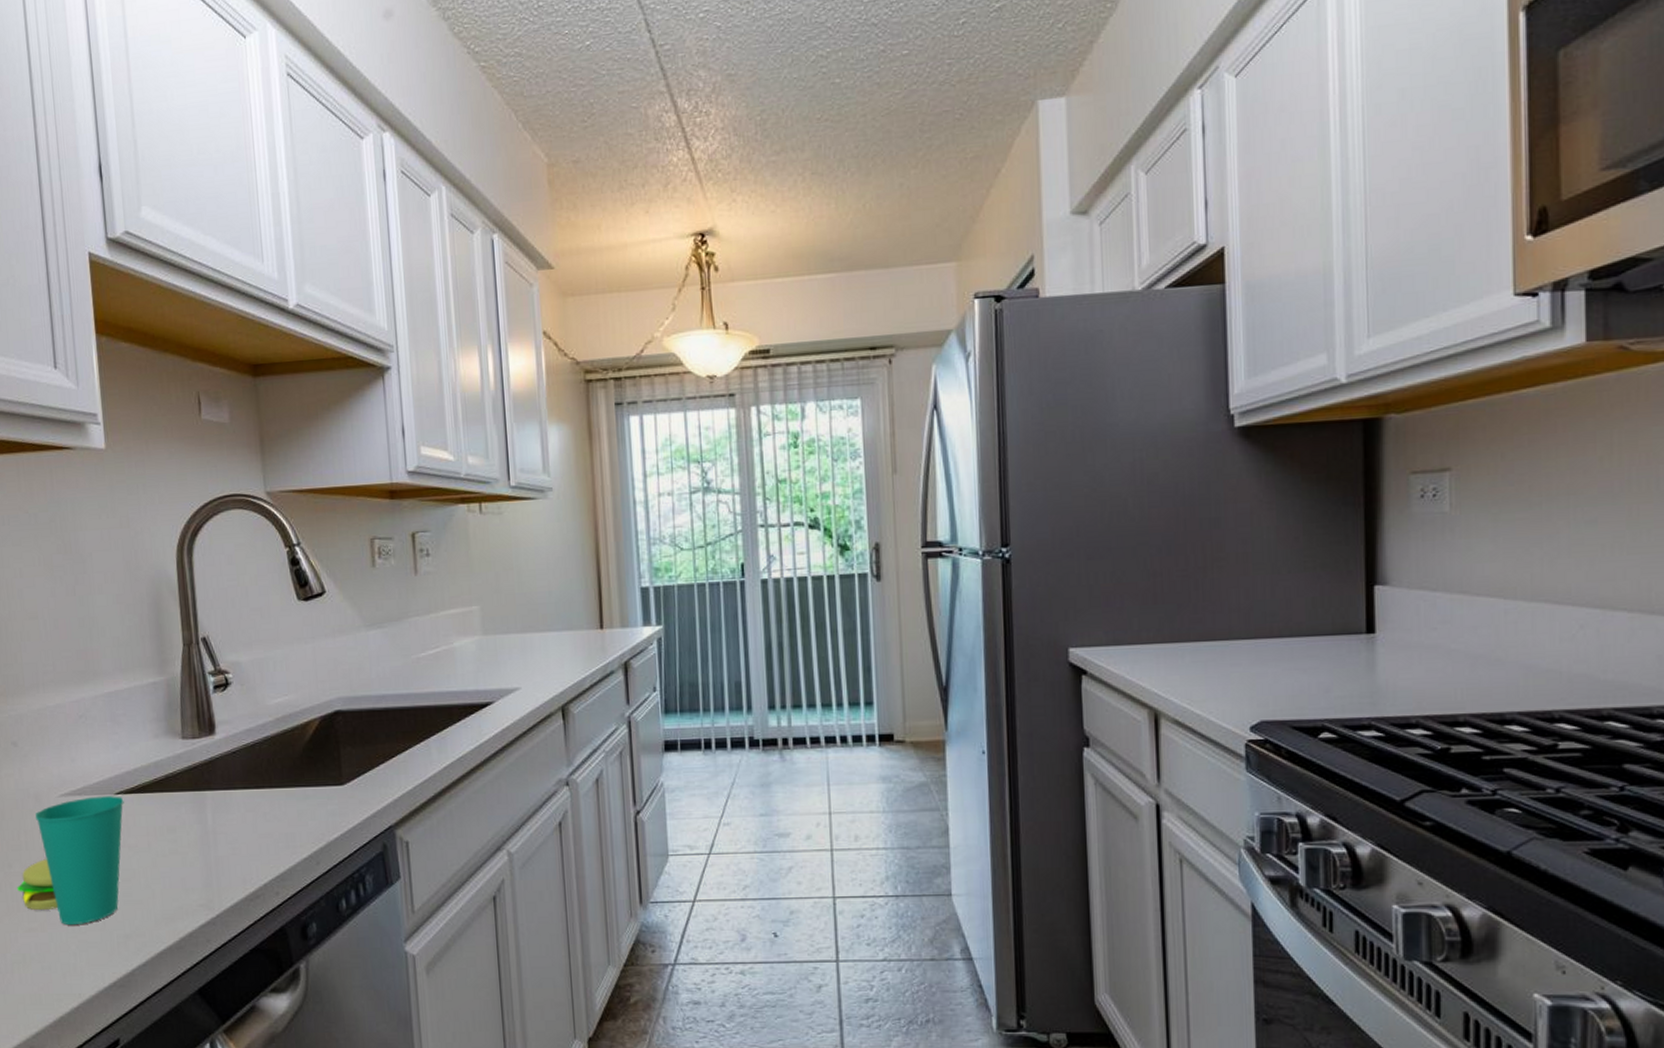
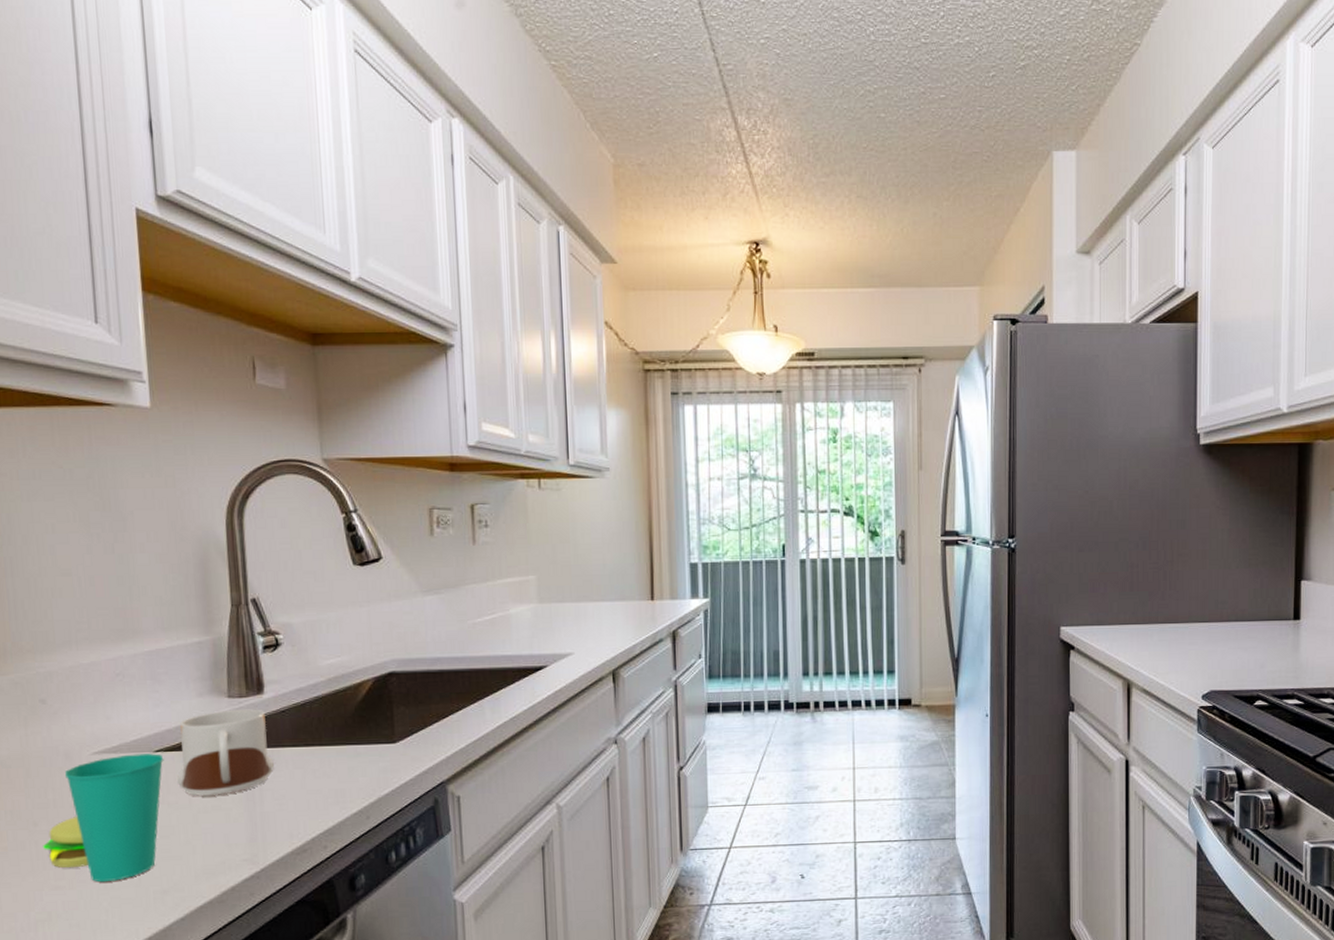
mug: none [137,750,227,839] -> present [177,709,274,796]

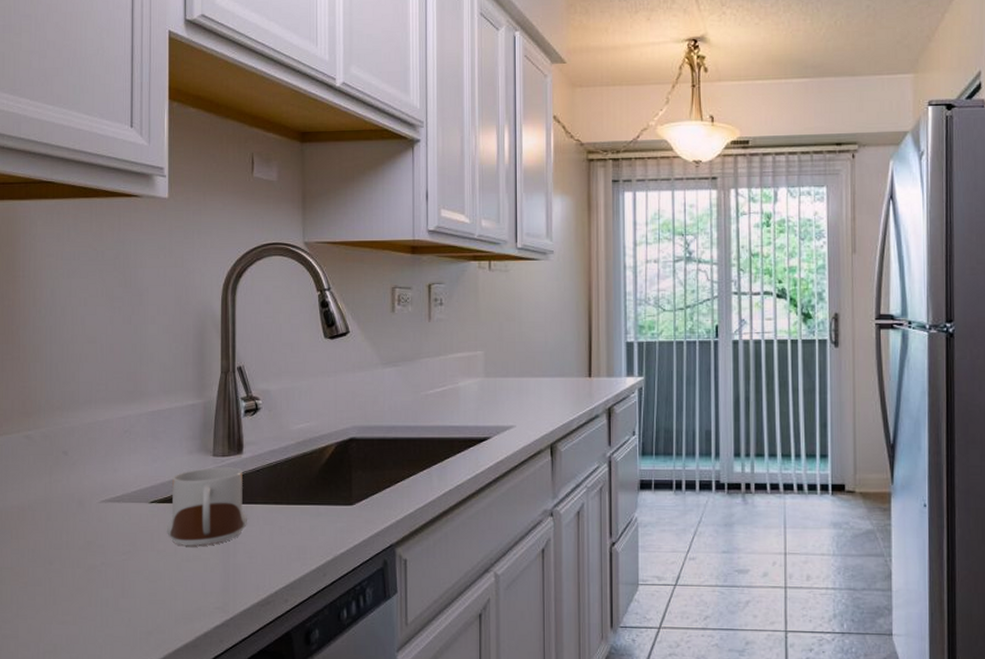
cup: present [43,753,164,883] -> none [55,504,157,620]

